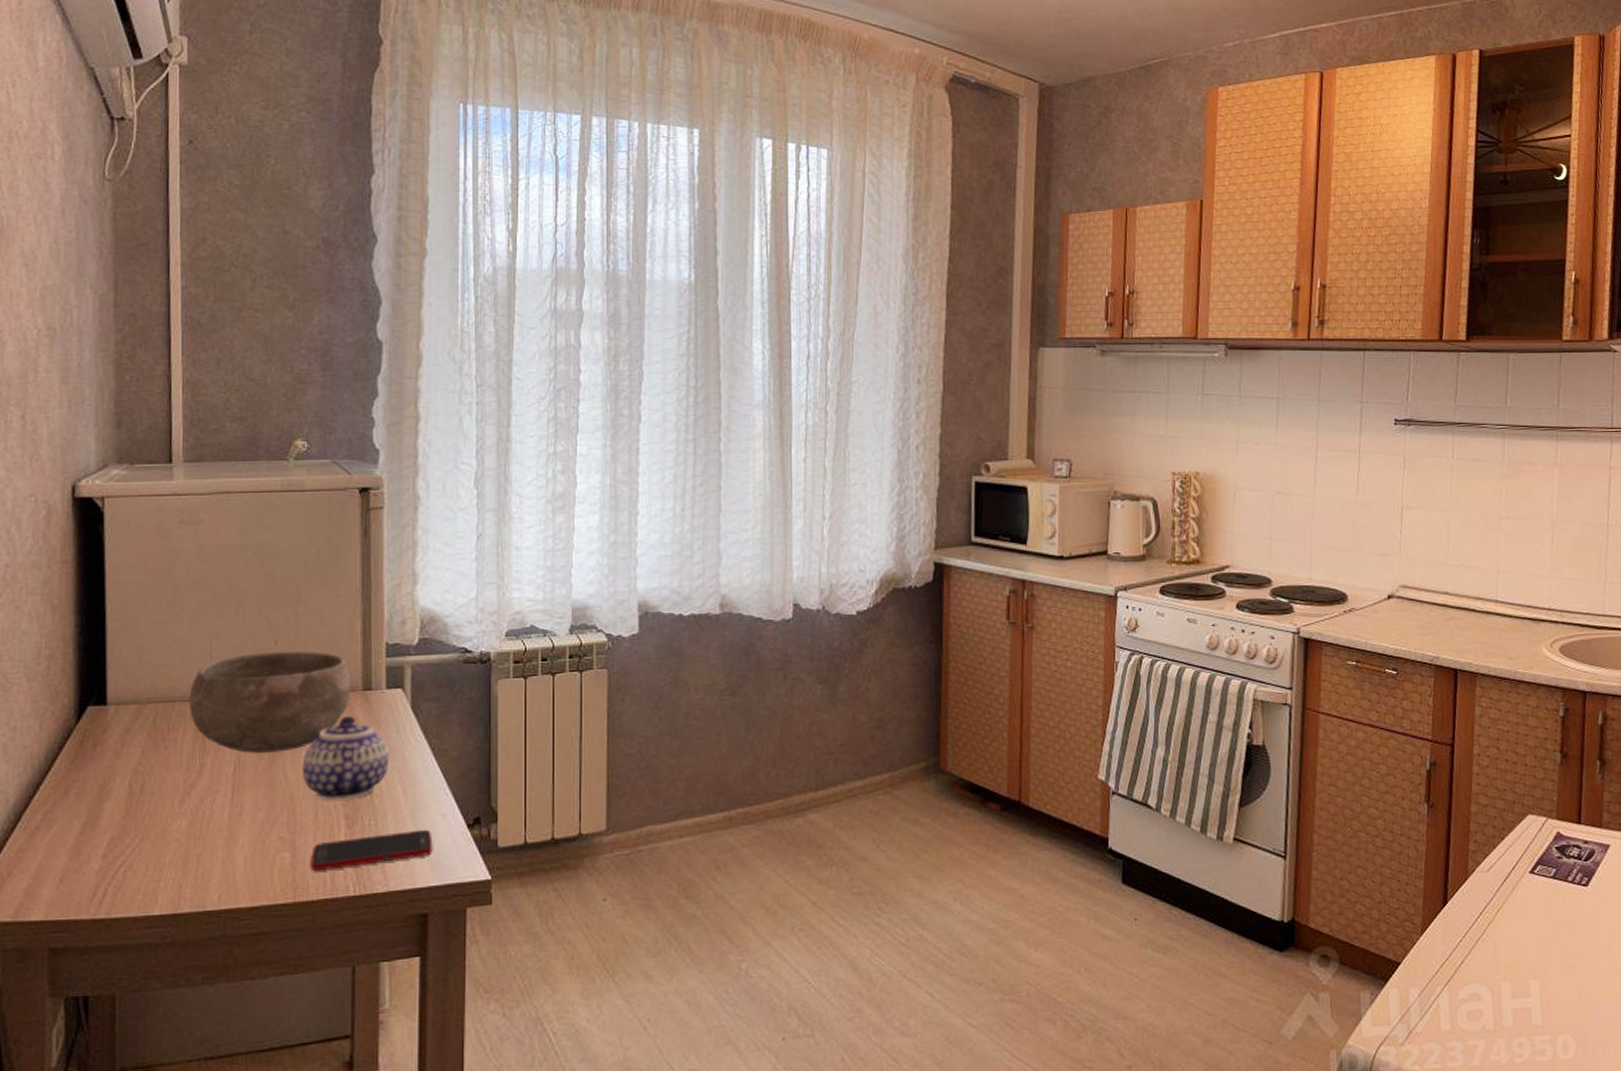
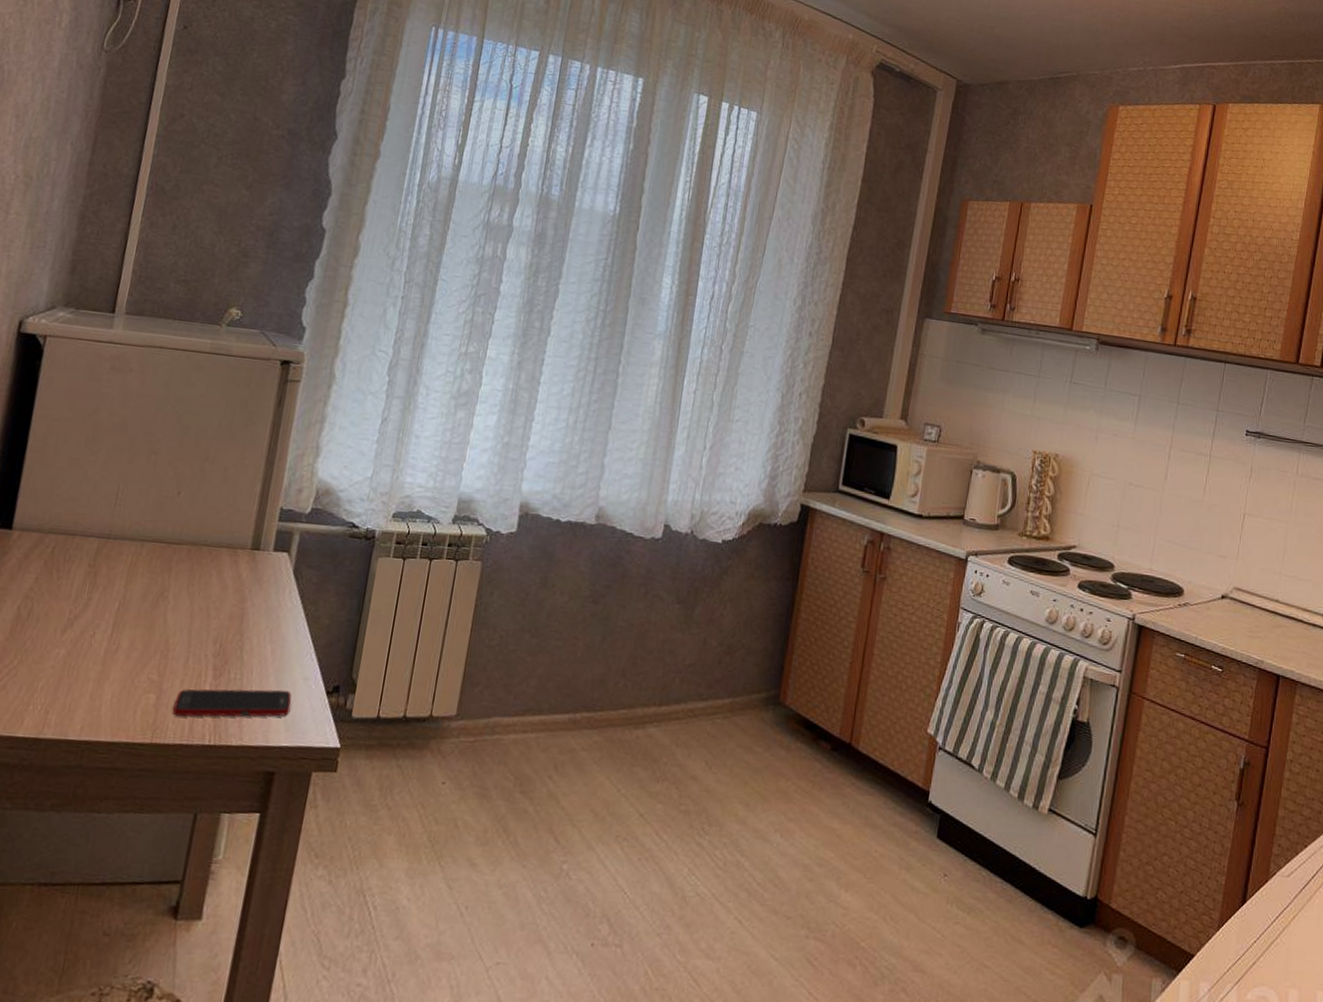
bowl: present [189,651,350,753] -> none [87,500,243,597]
teapot: present [302,716,390,801] -> none [180,572,267,651]

